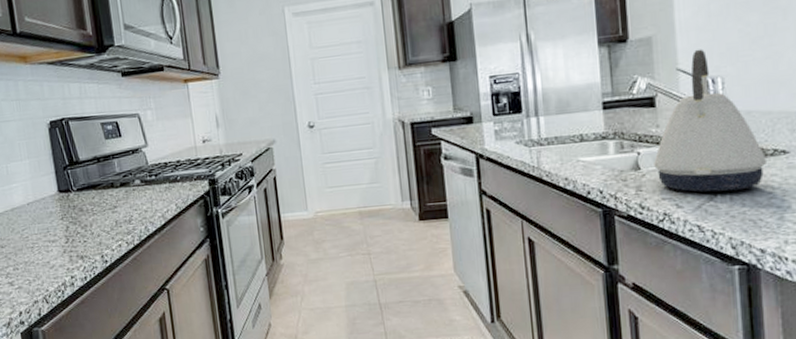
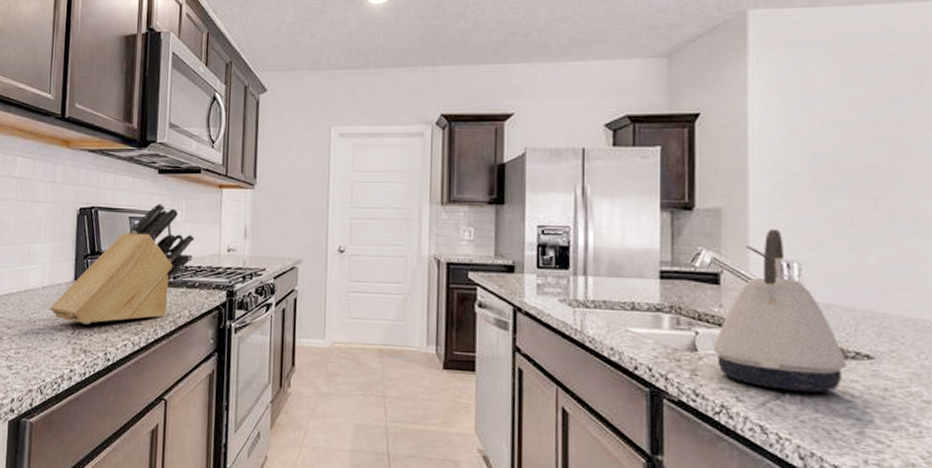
knife block: none [39,105,170,233] -> present [50,203,195,325]

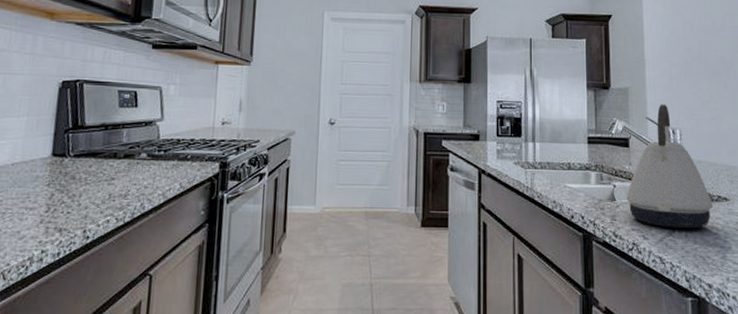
knife block: present [50,203,195,325] -> none [20,77,189,202]

